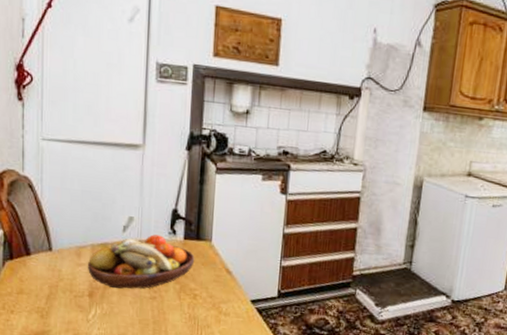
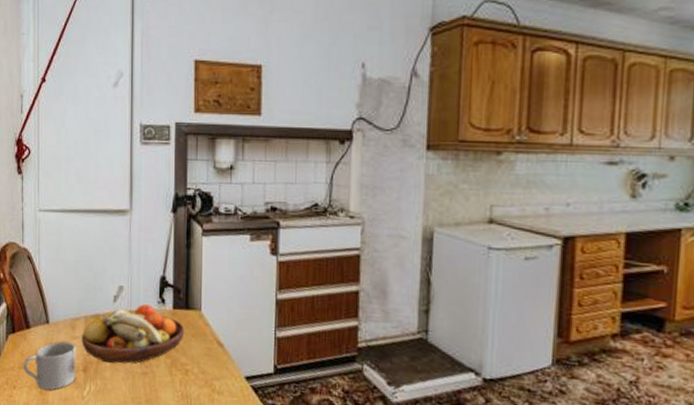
mug: none [22,268,81,314] -> present [23,341,76,390]

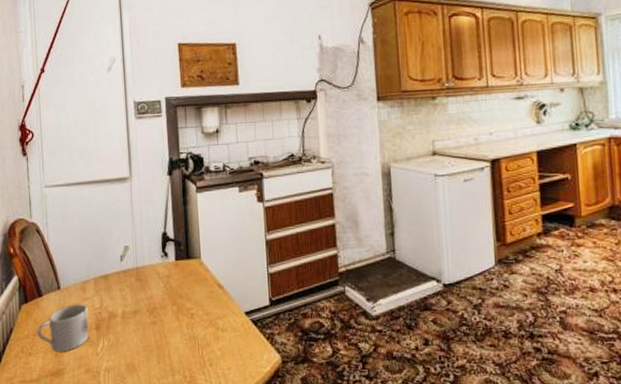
fruit bowl: present [82,304,185,364] -> none [93,260,188,319]

